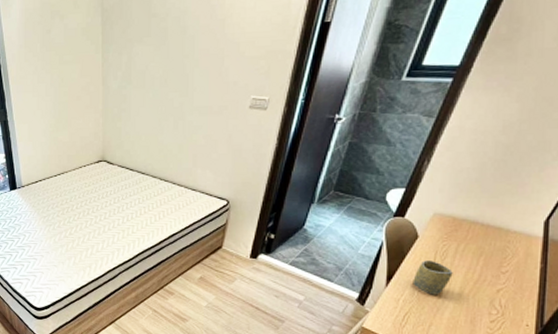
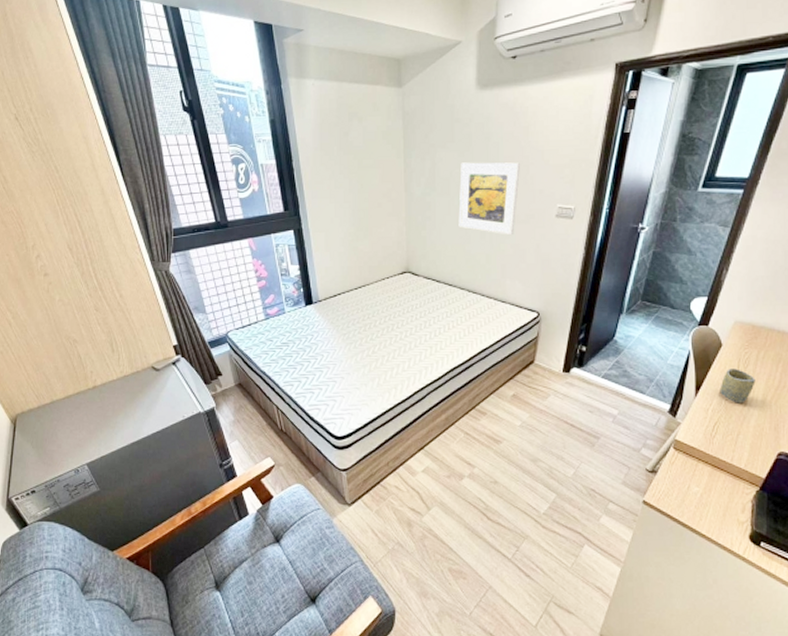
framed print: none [152,55,215,127] -> present [458,162,520,236]

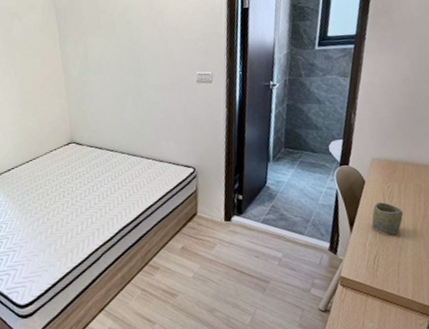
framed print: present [458,162,520,236] -> none [109,40,163,102]

